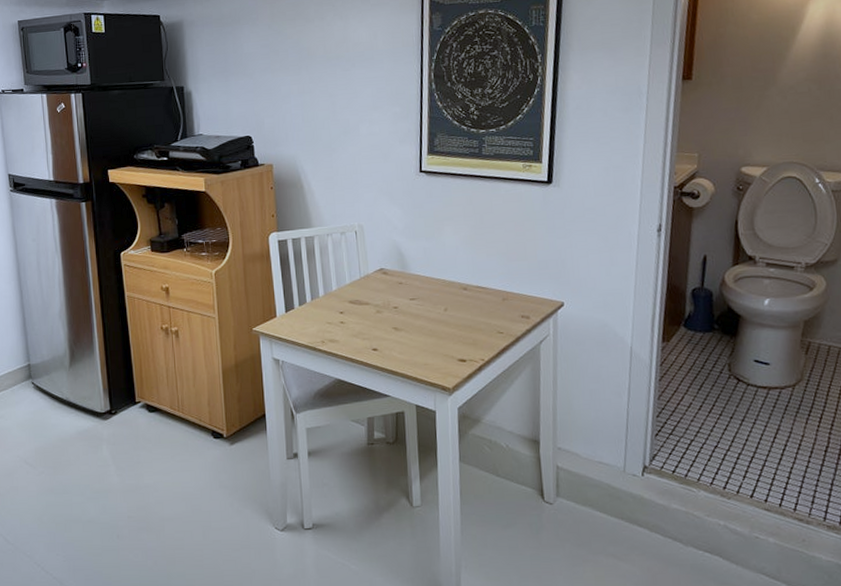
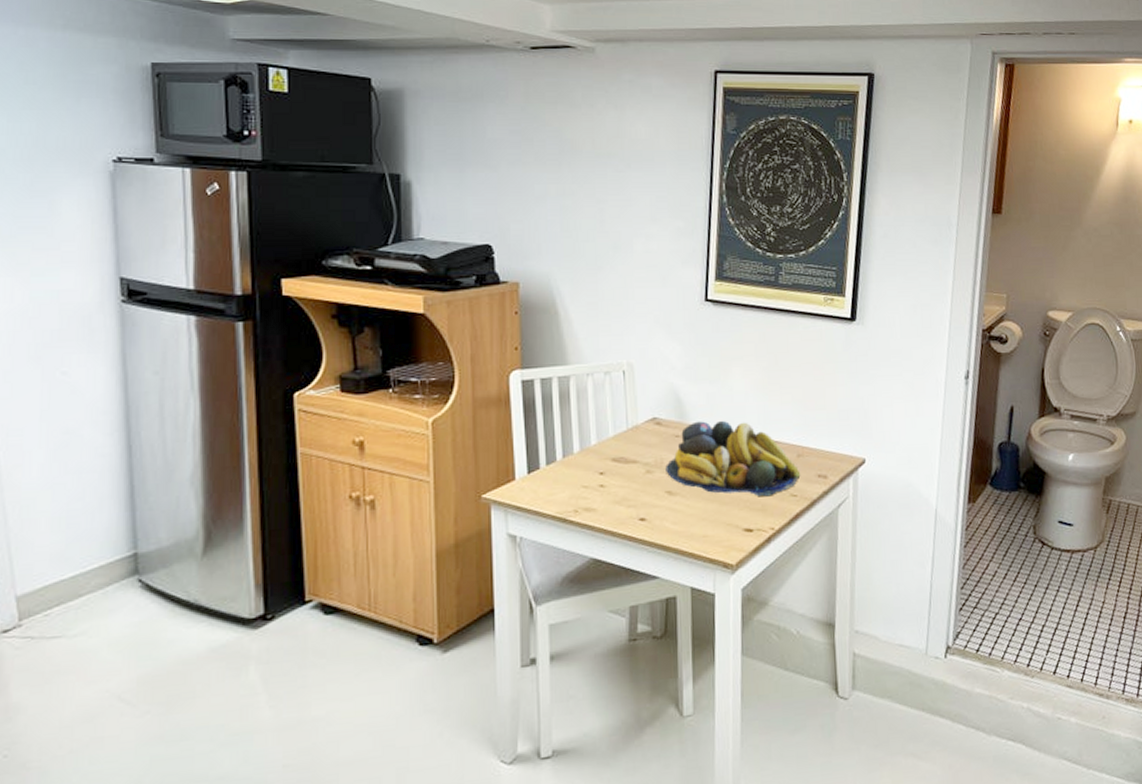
fruit bowl: none [392,270,506,333] -> present [665,420,801,497]

